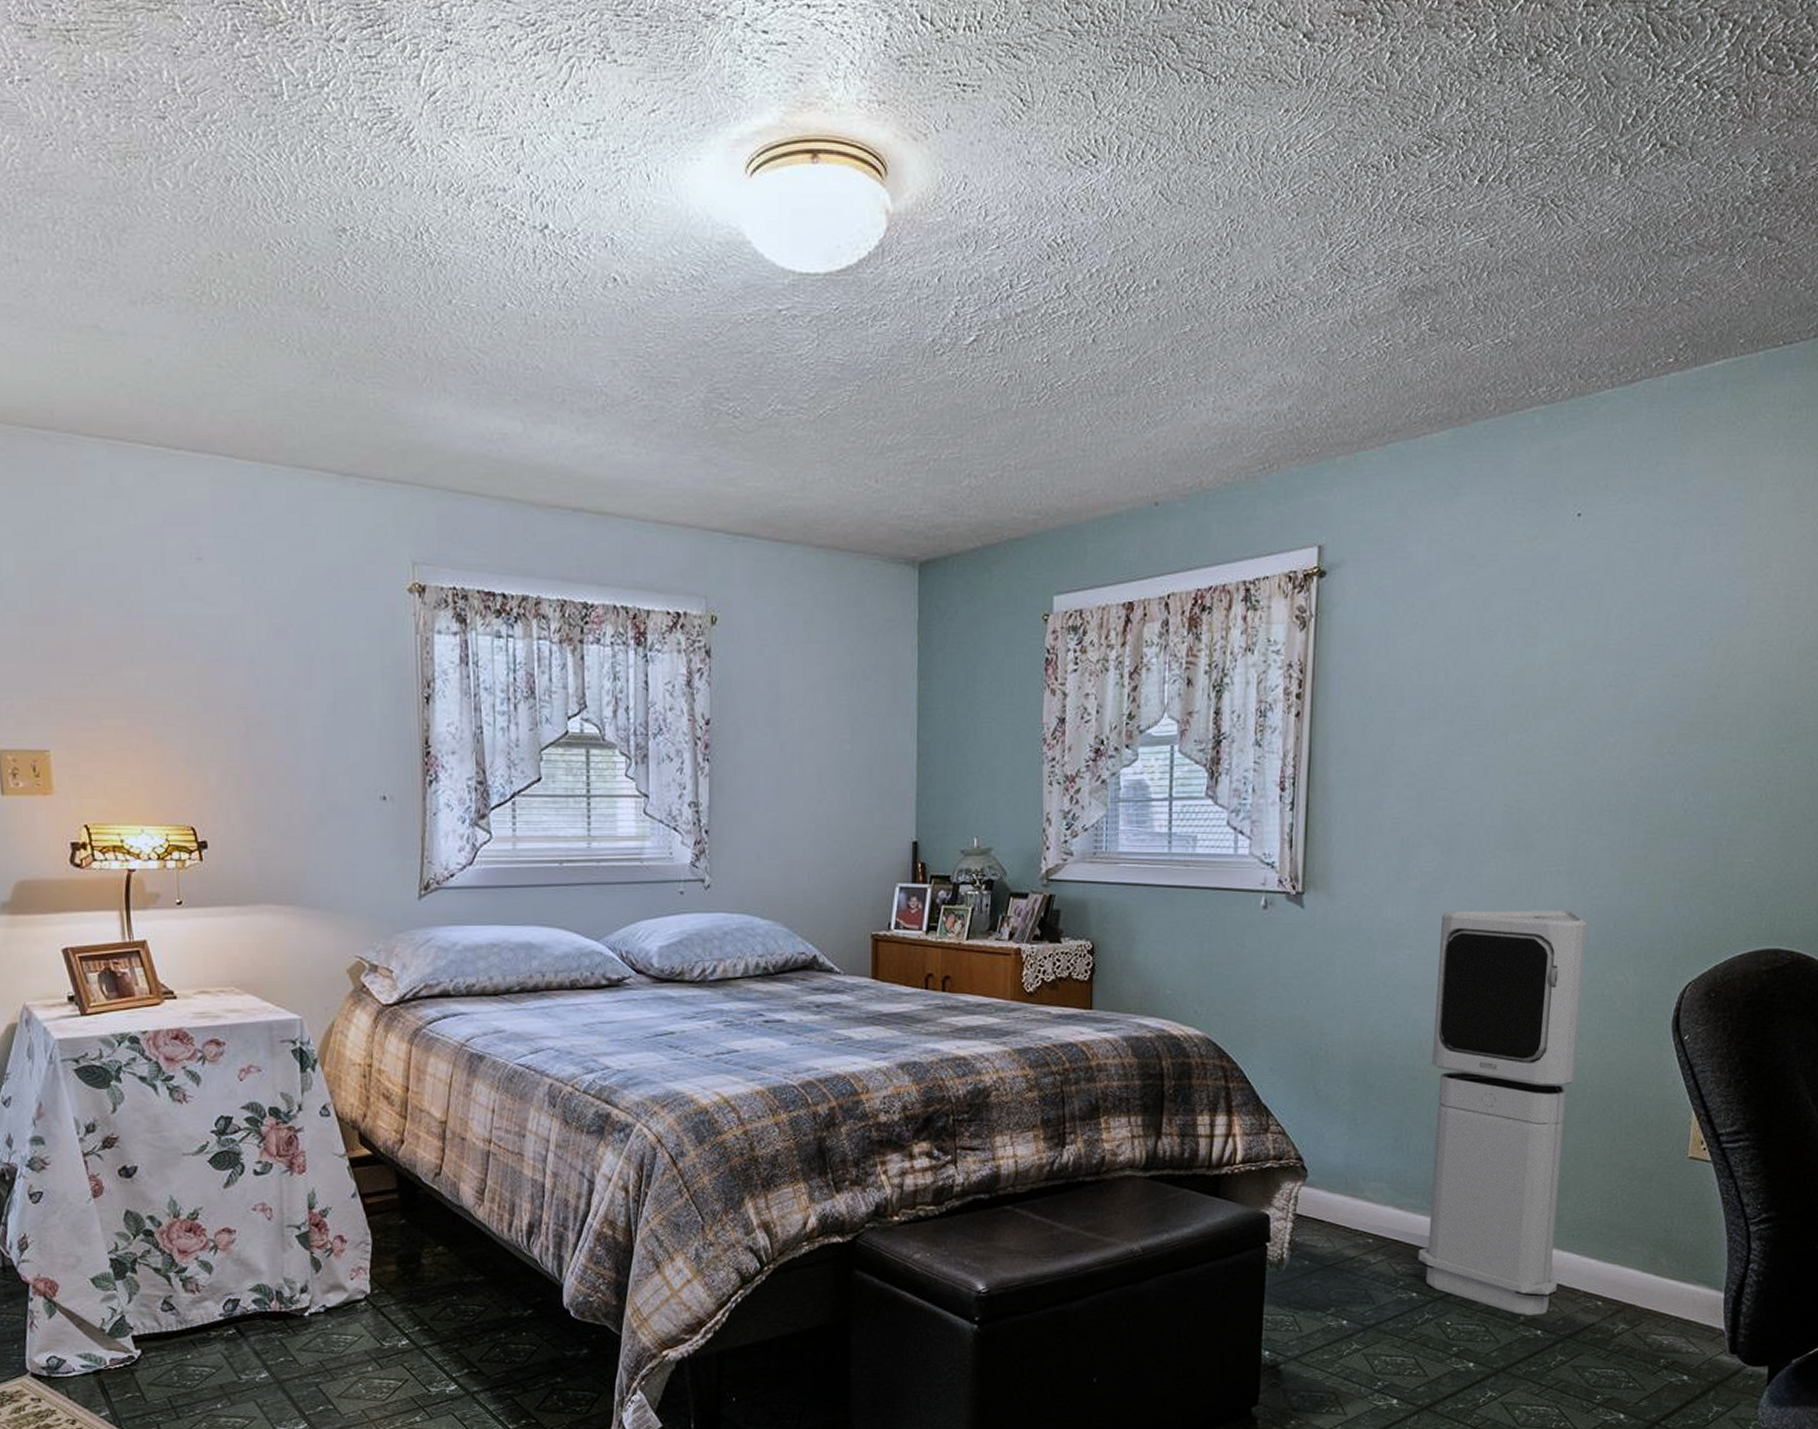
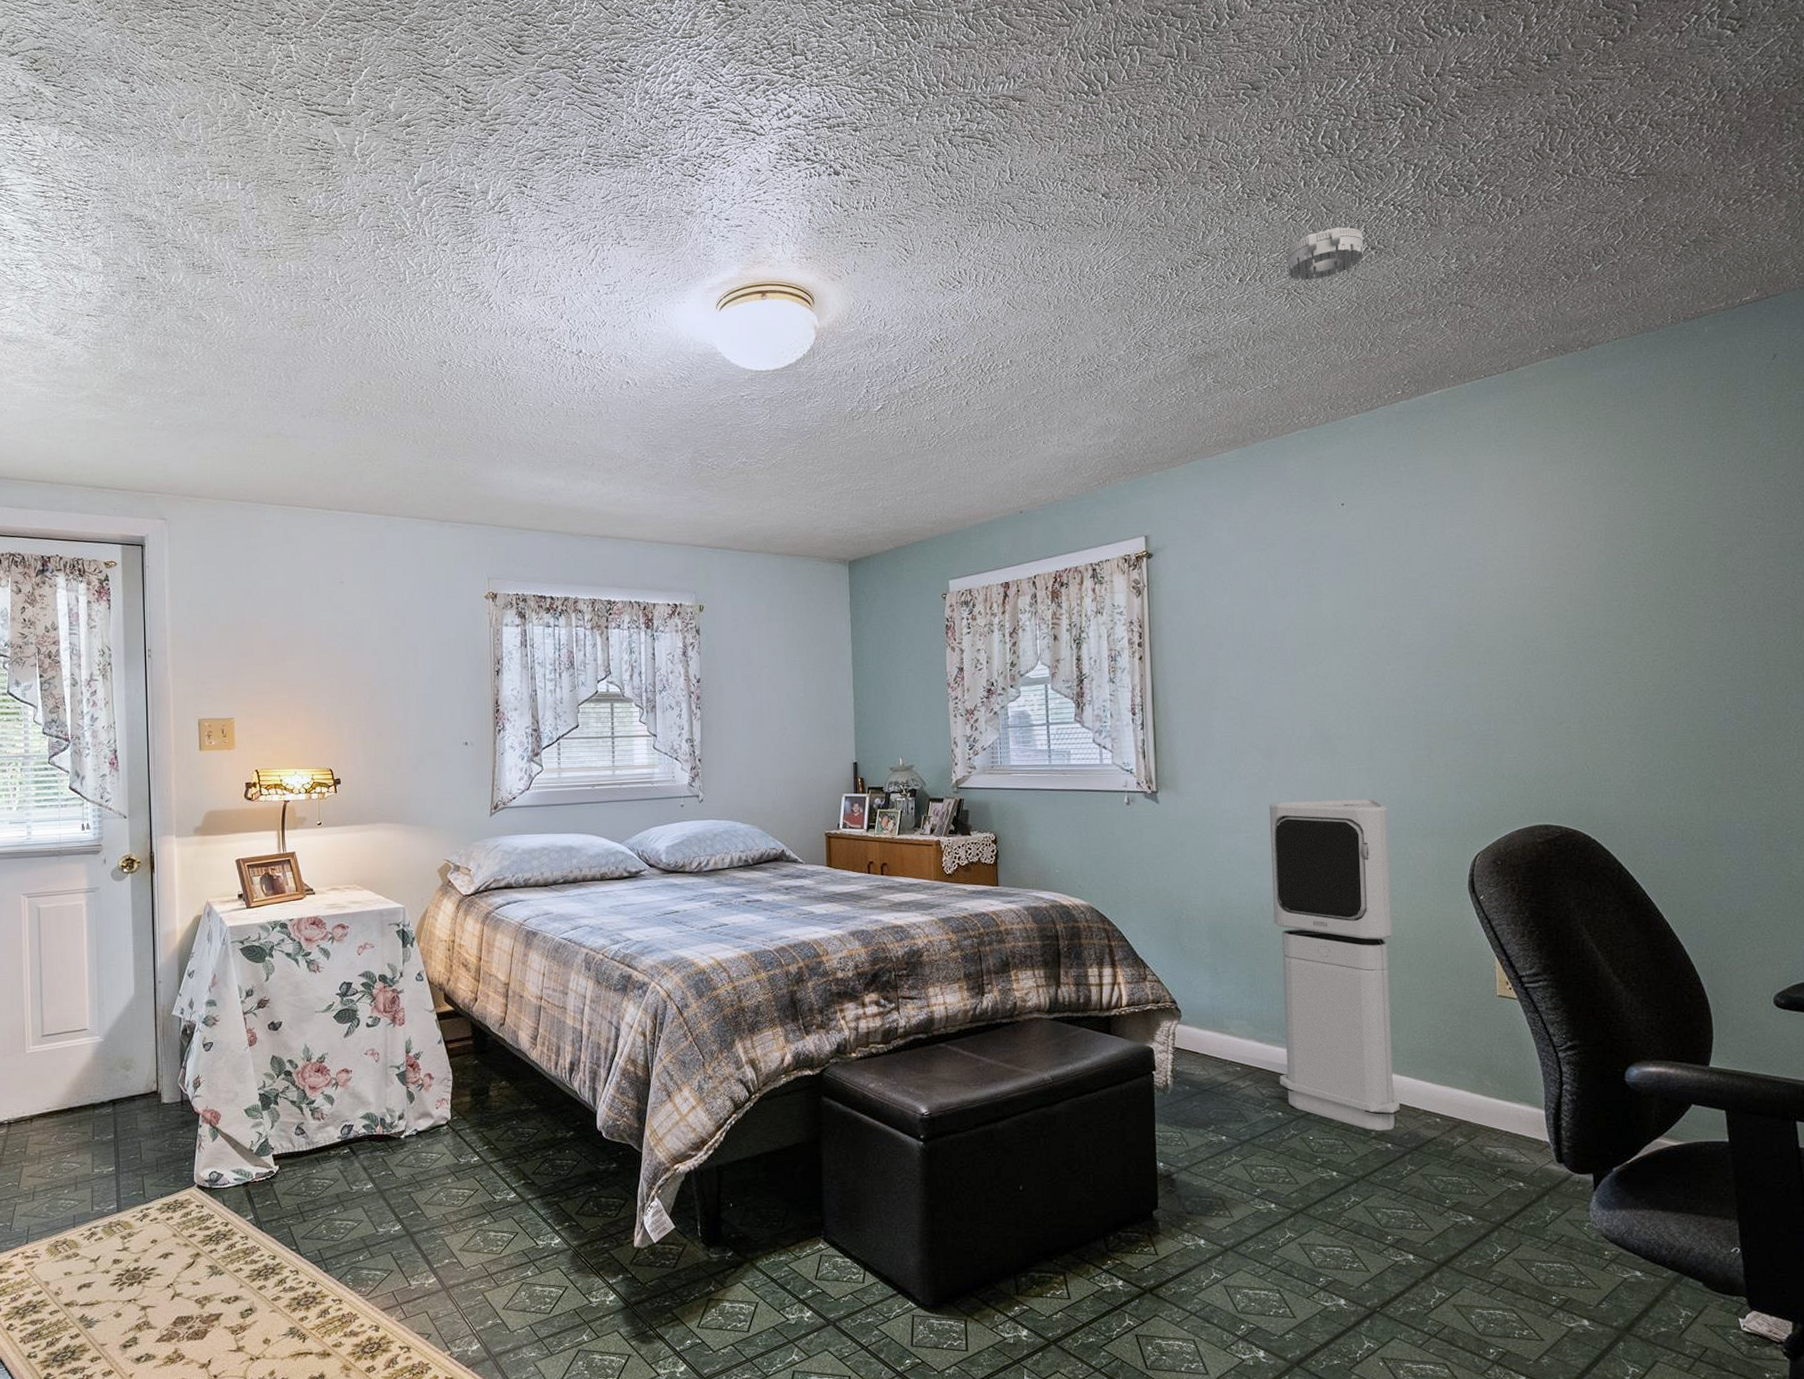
smoke detector: none [1545,109,1653,188] -> present [1287,227,1364,281]

